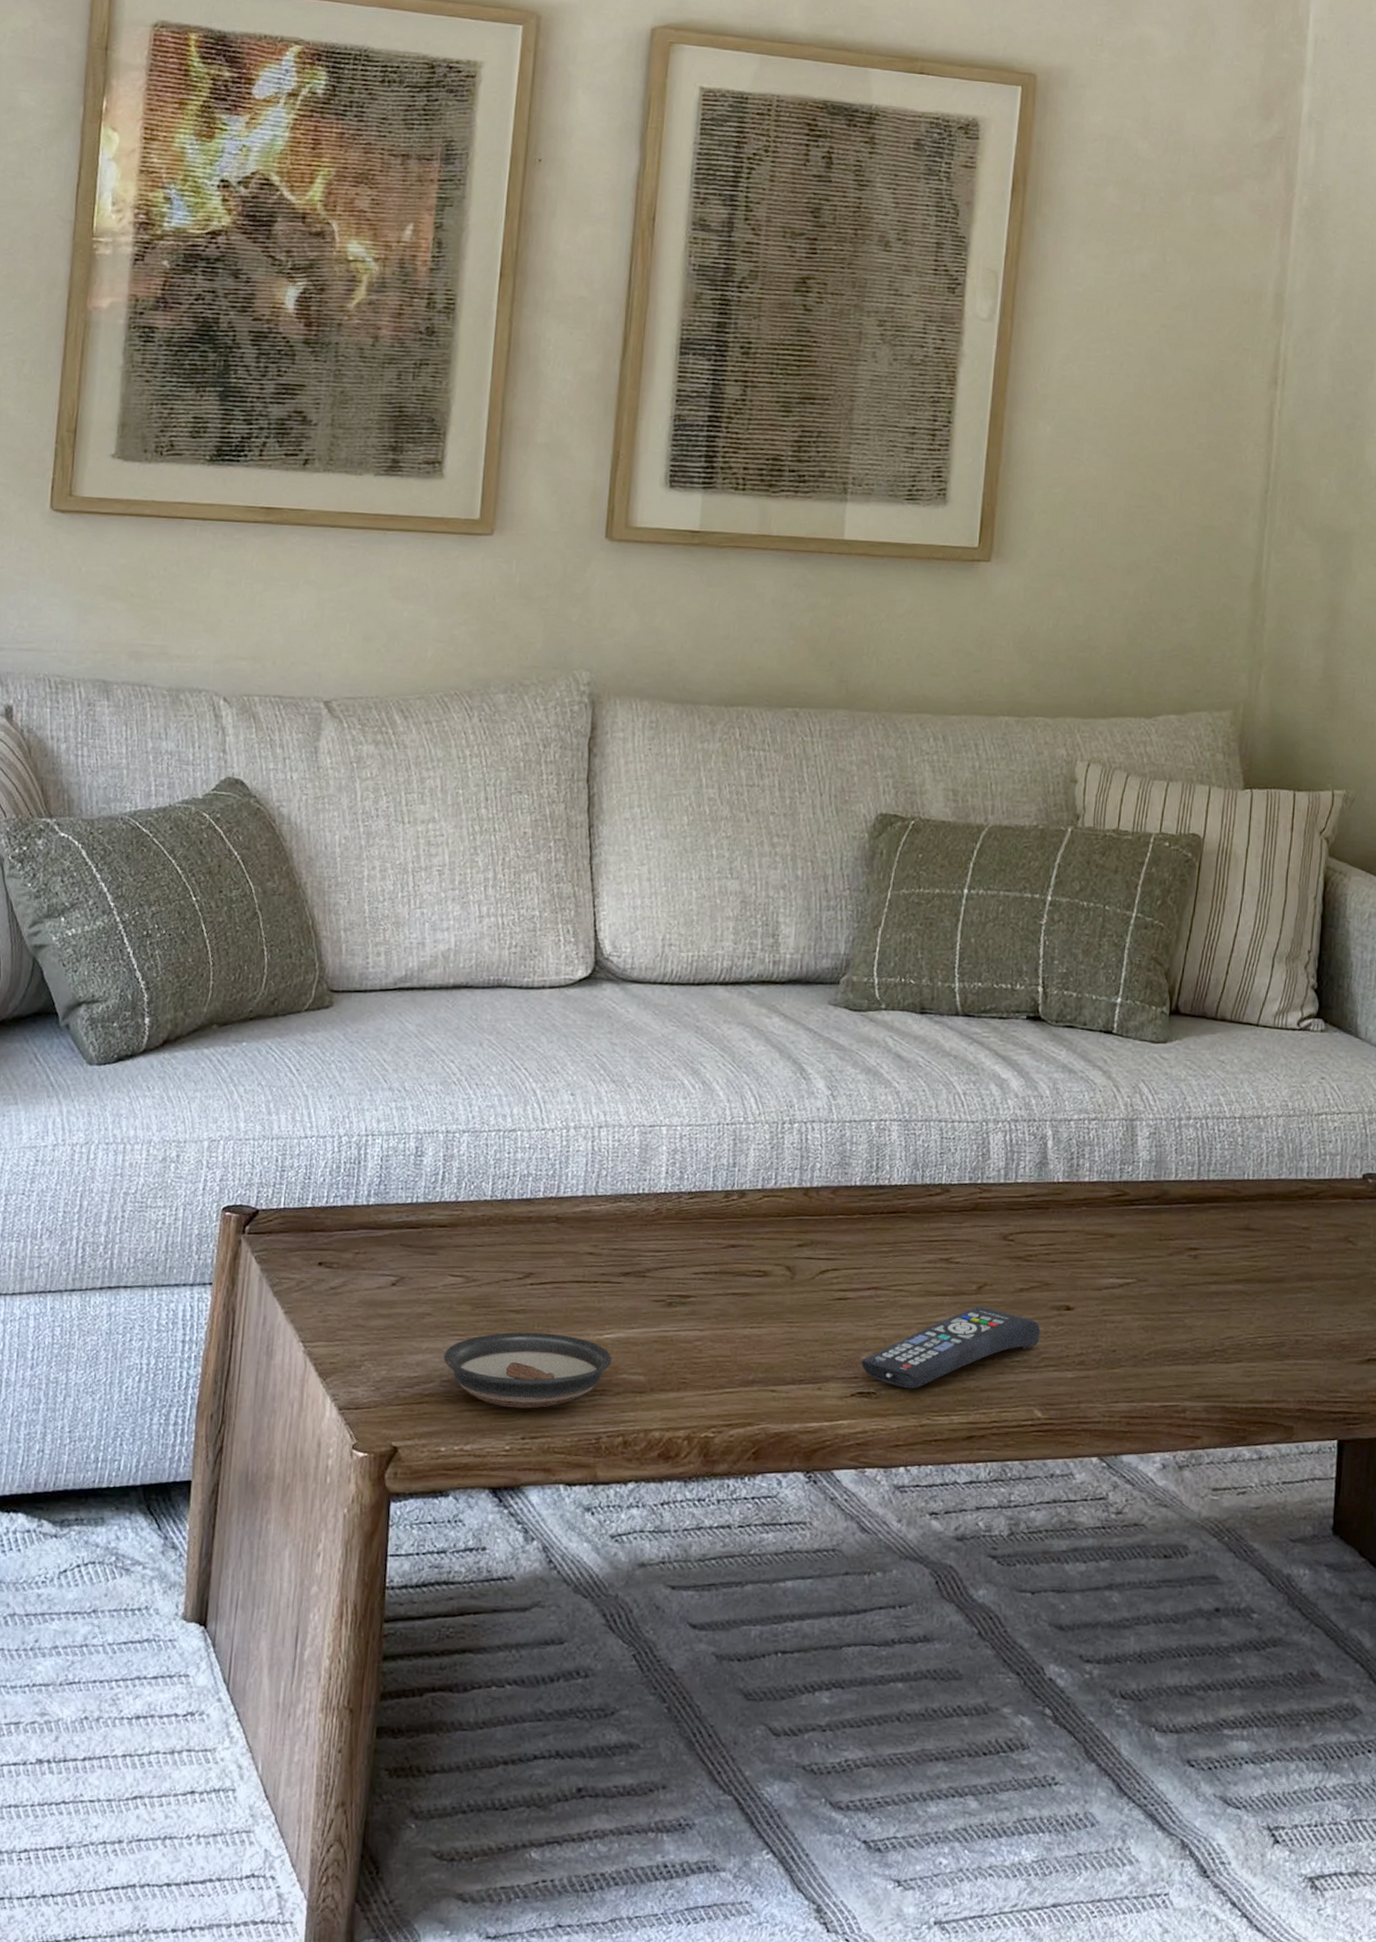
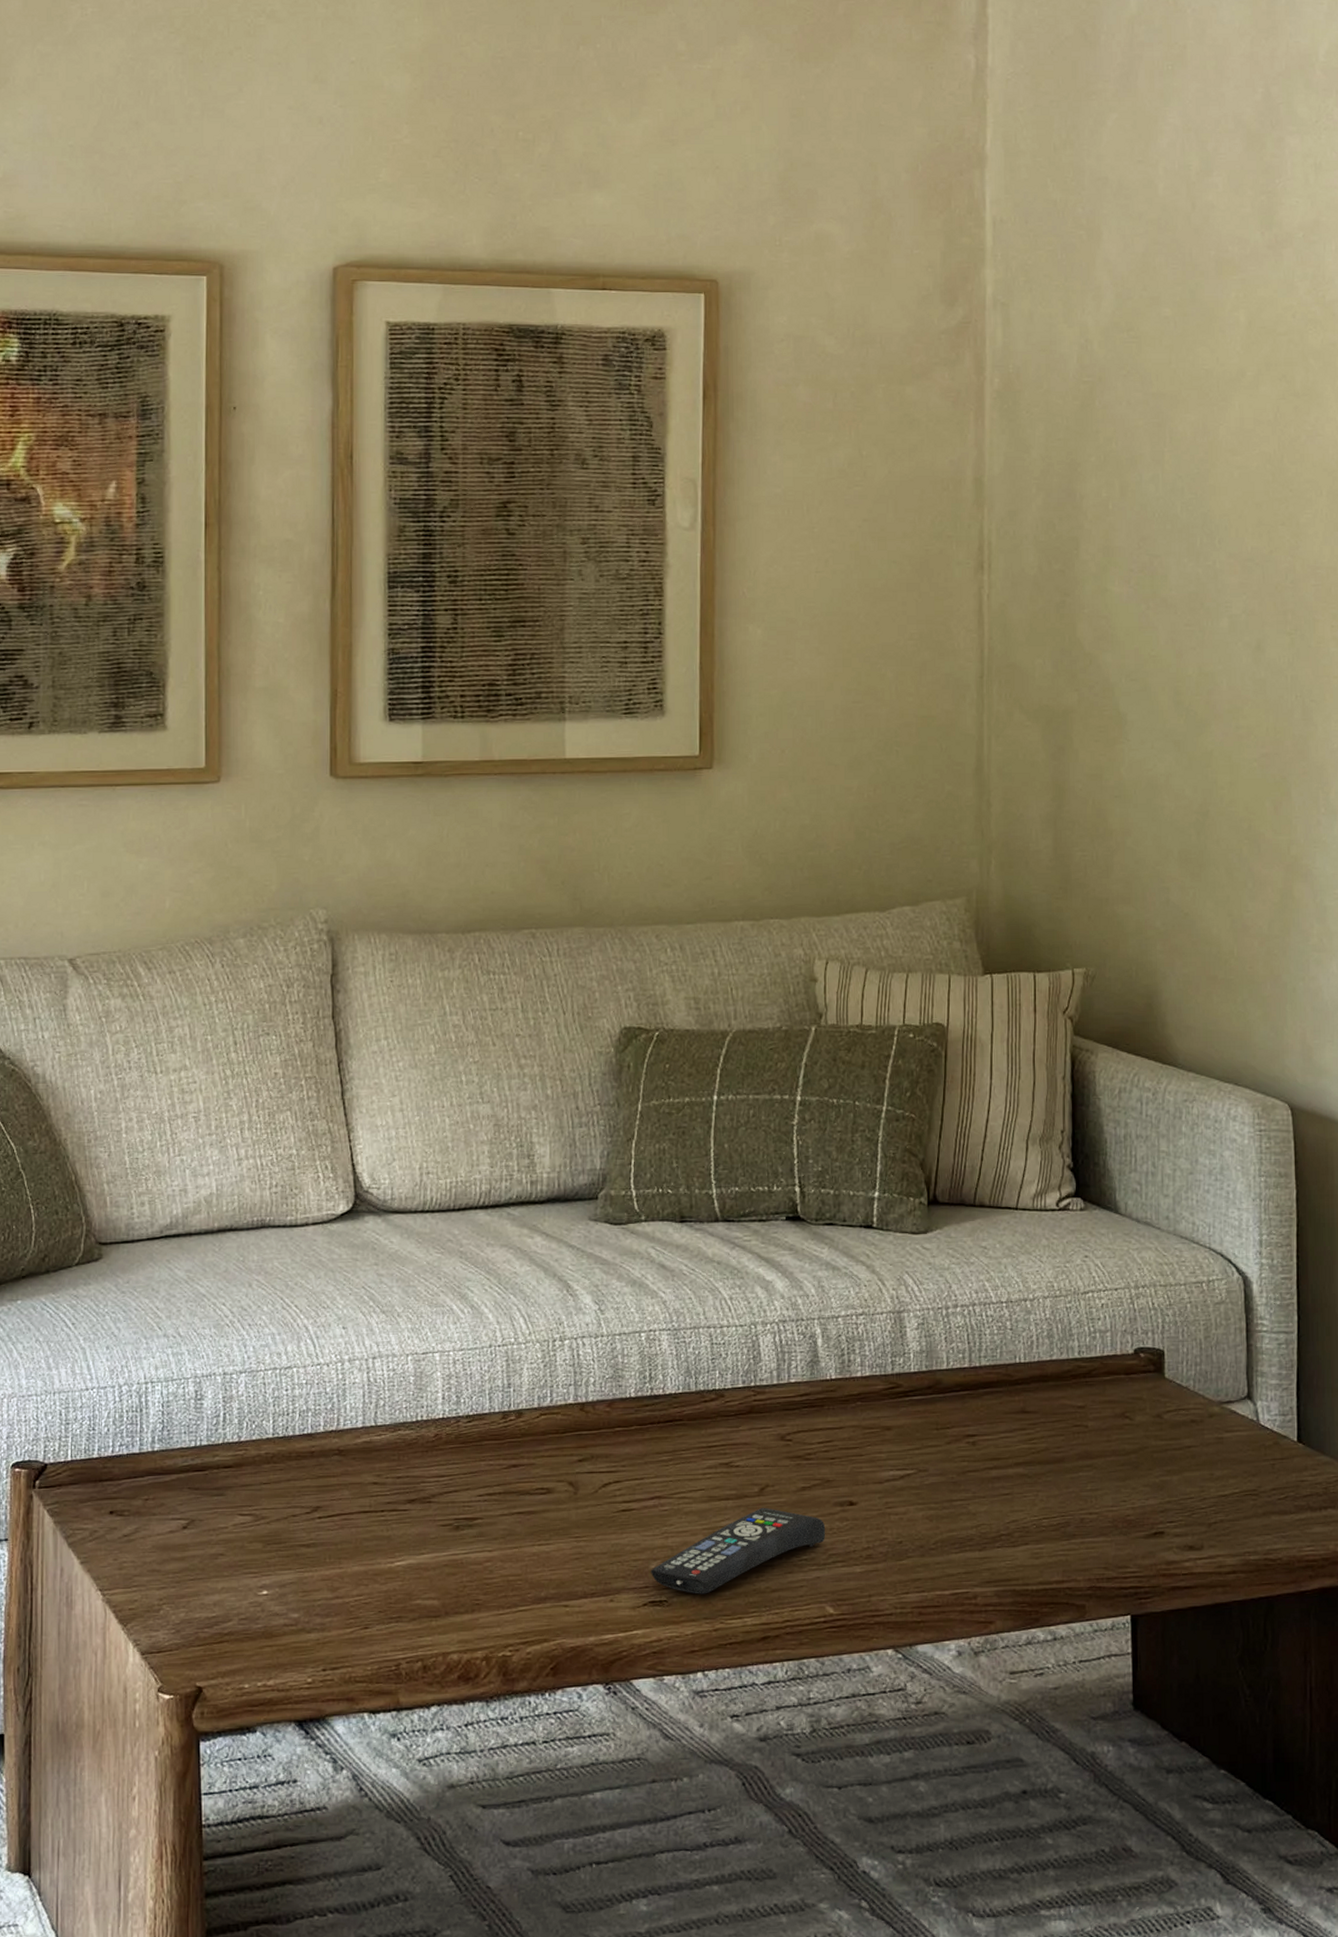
saucer: present [444,1332,612,1409] -> none [240,1564,405,1641]

